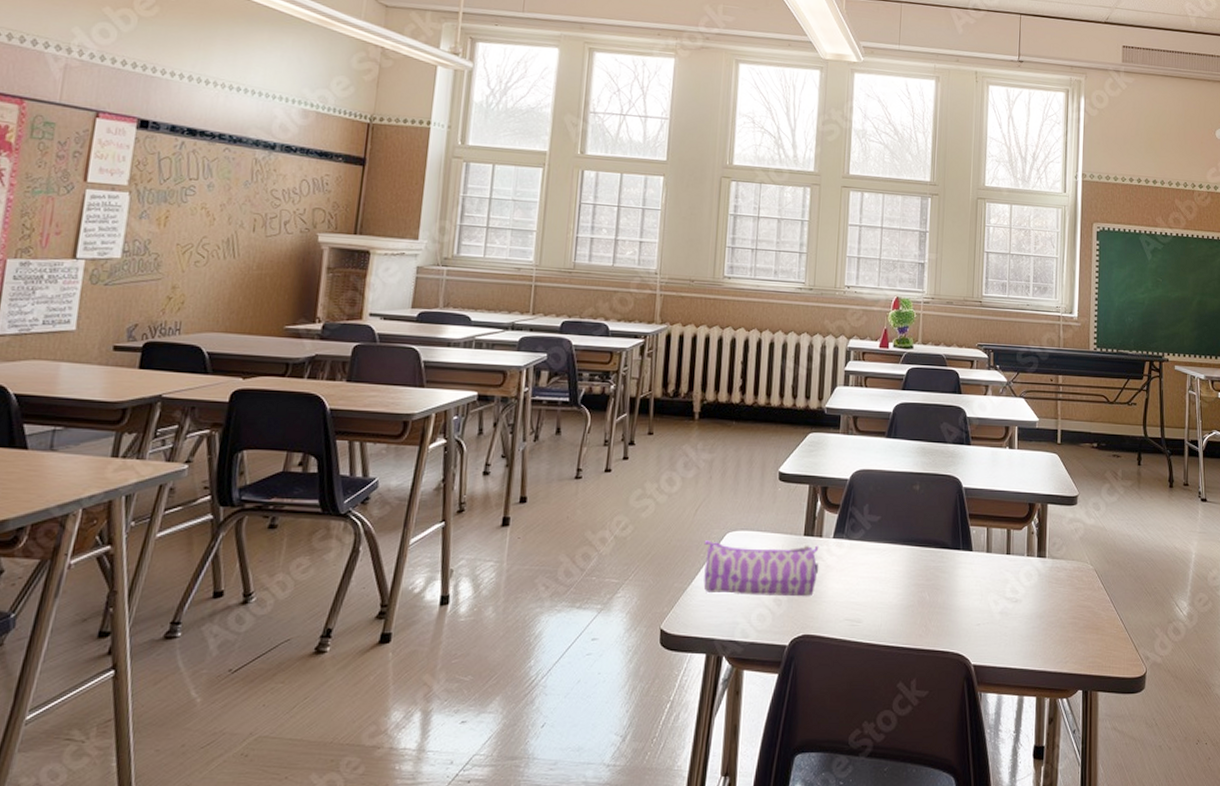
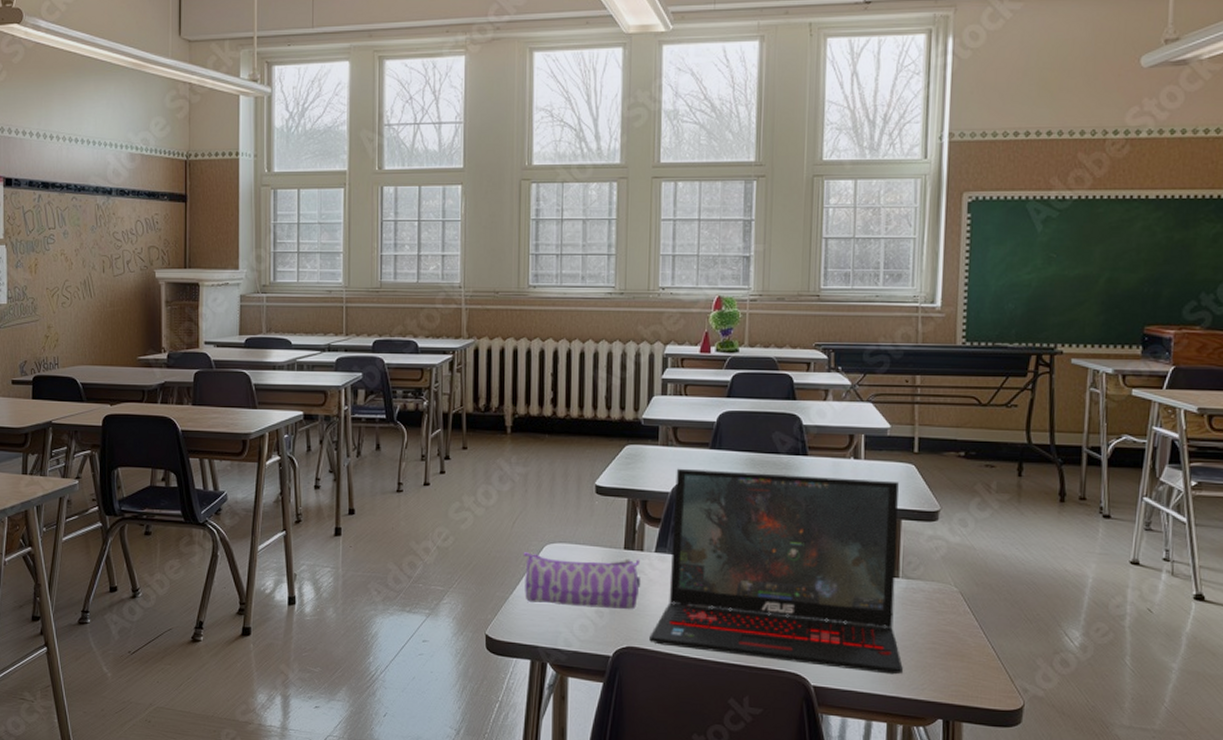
laptop: none [825,456,1049,650] -> present [649,468,903,675]

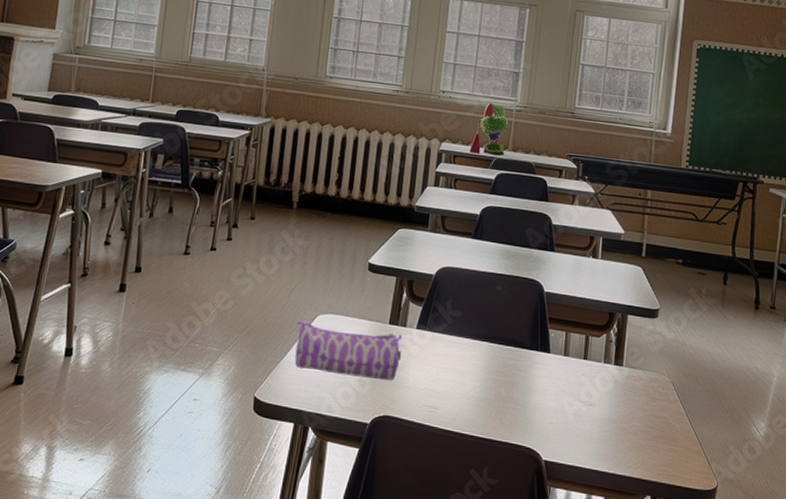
laptop: present [649,468,903,675] -> none [404,253,628,454]

